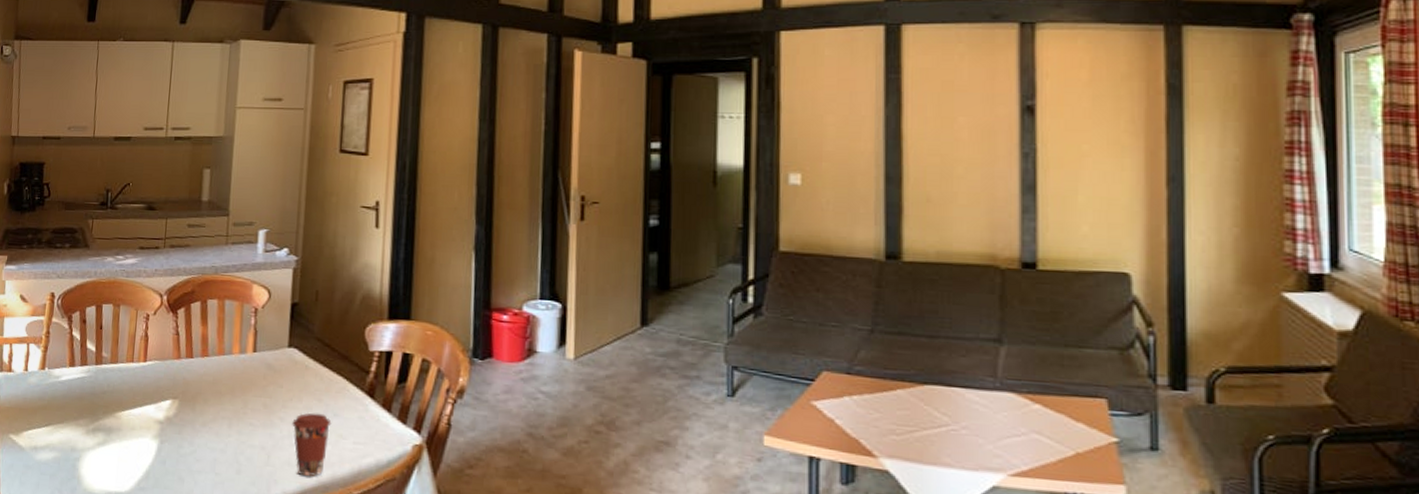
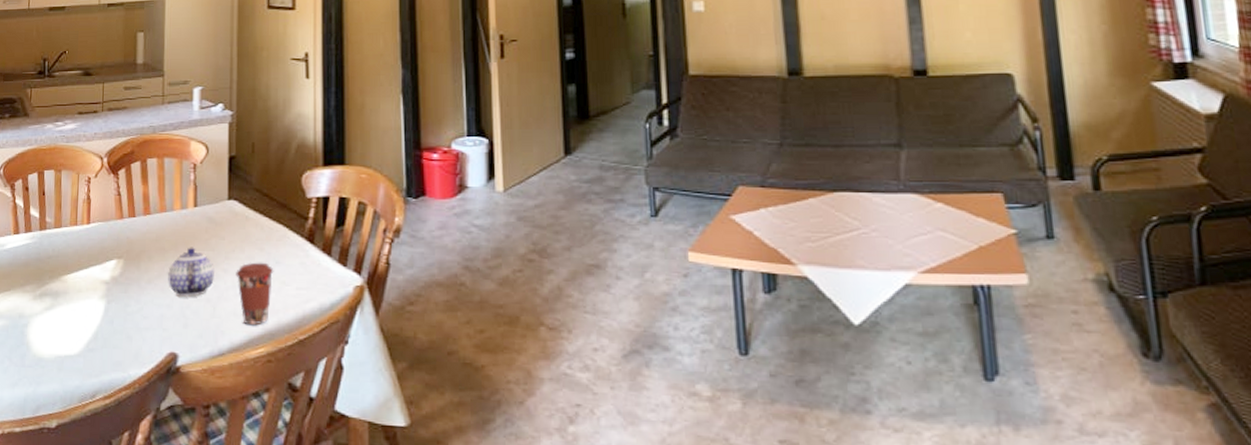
teapot: none [223,392,272,444] -> present [168,247,216,298]

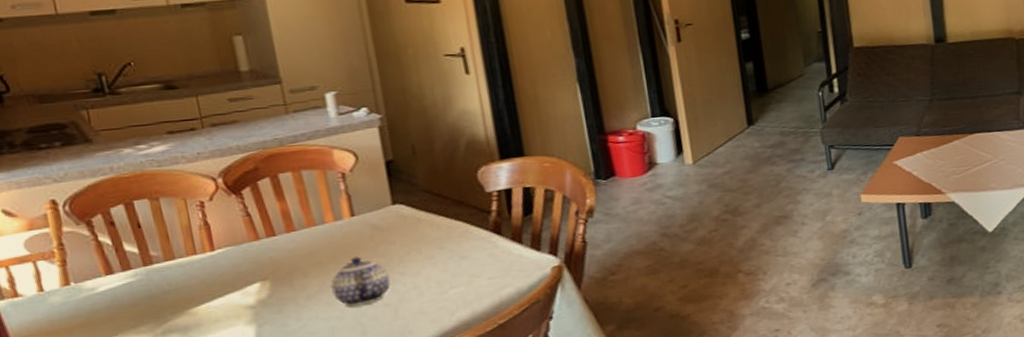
coffee cup: present [236,262,274,324] -> none [415,259,462,320]

